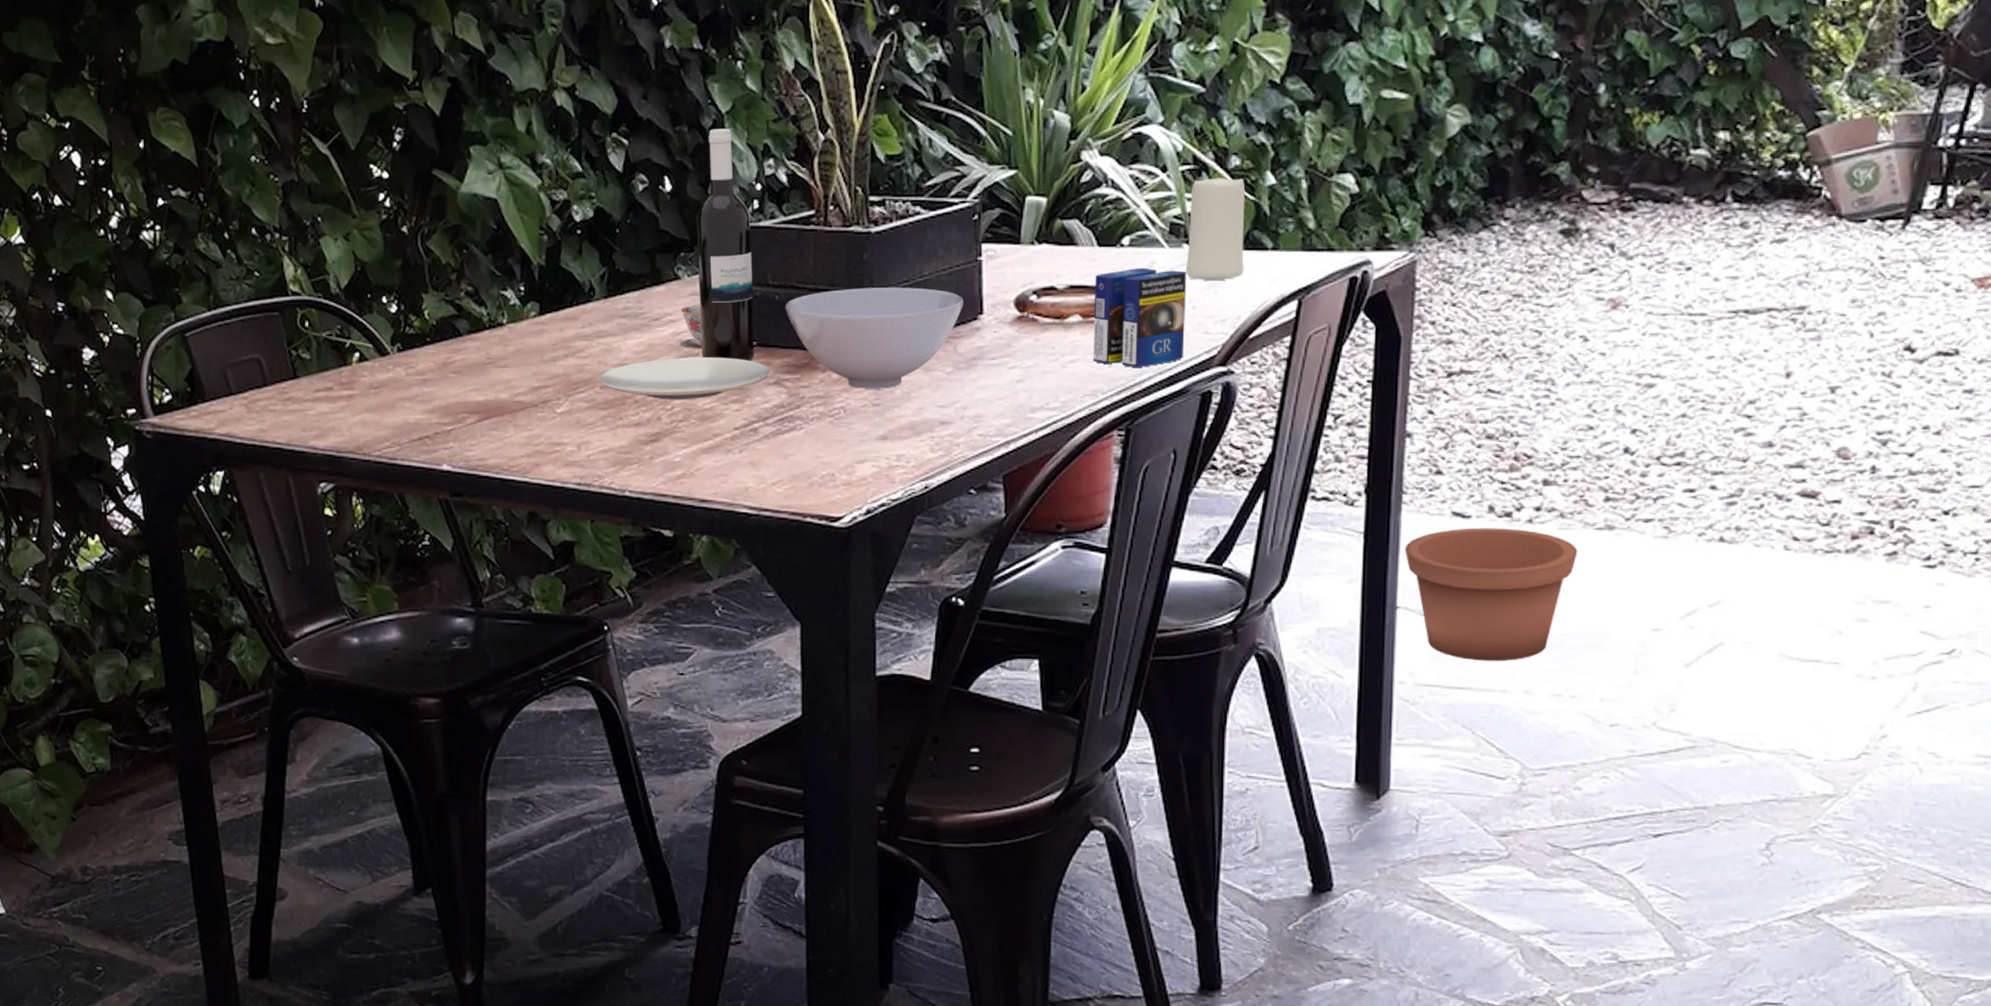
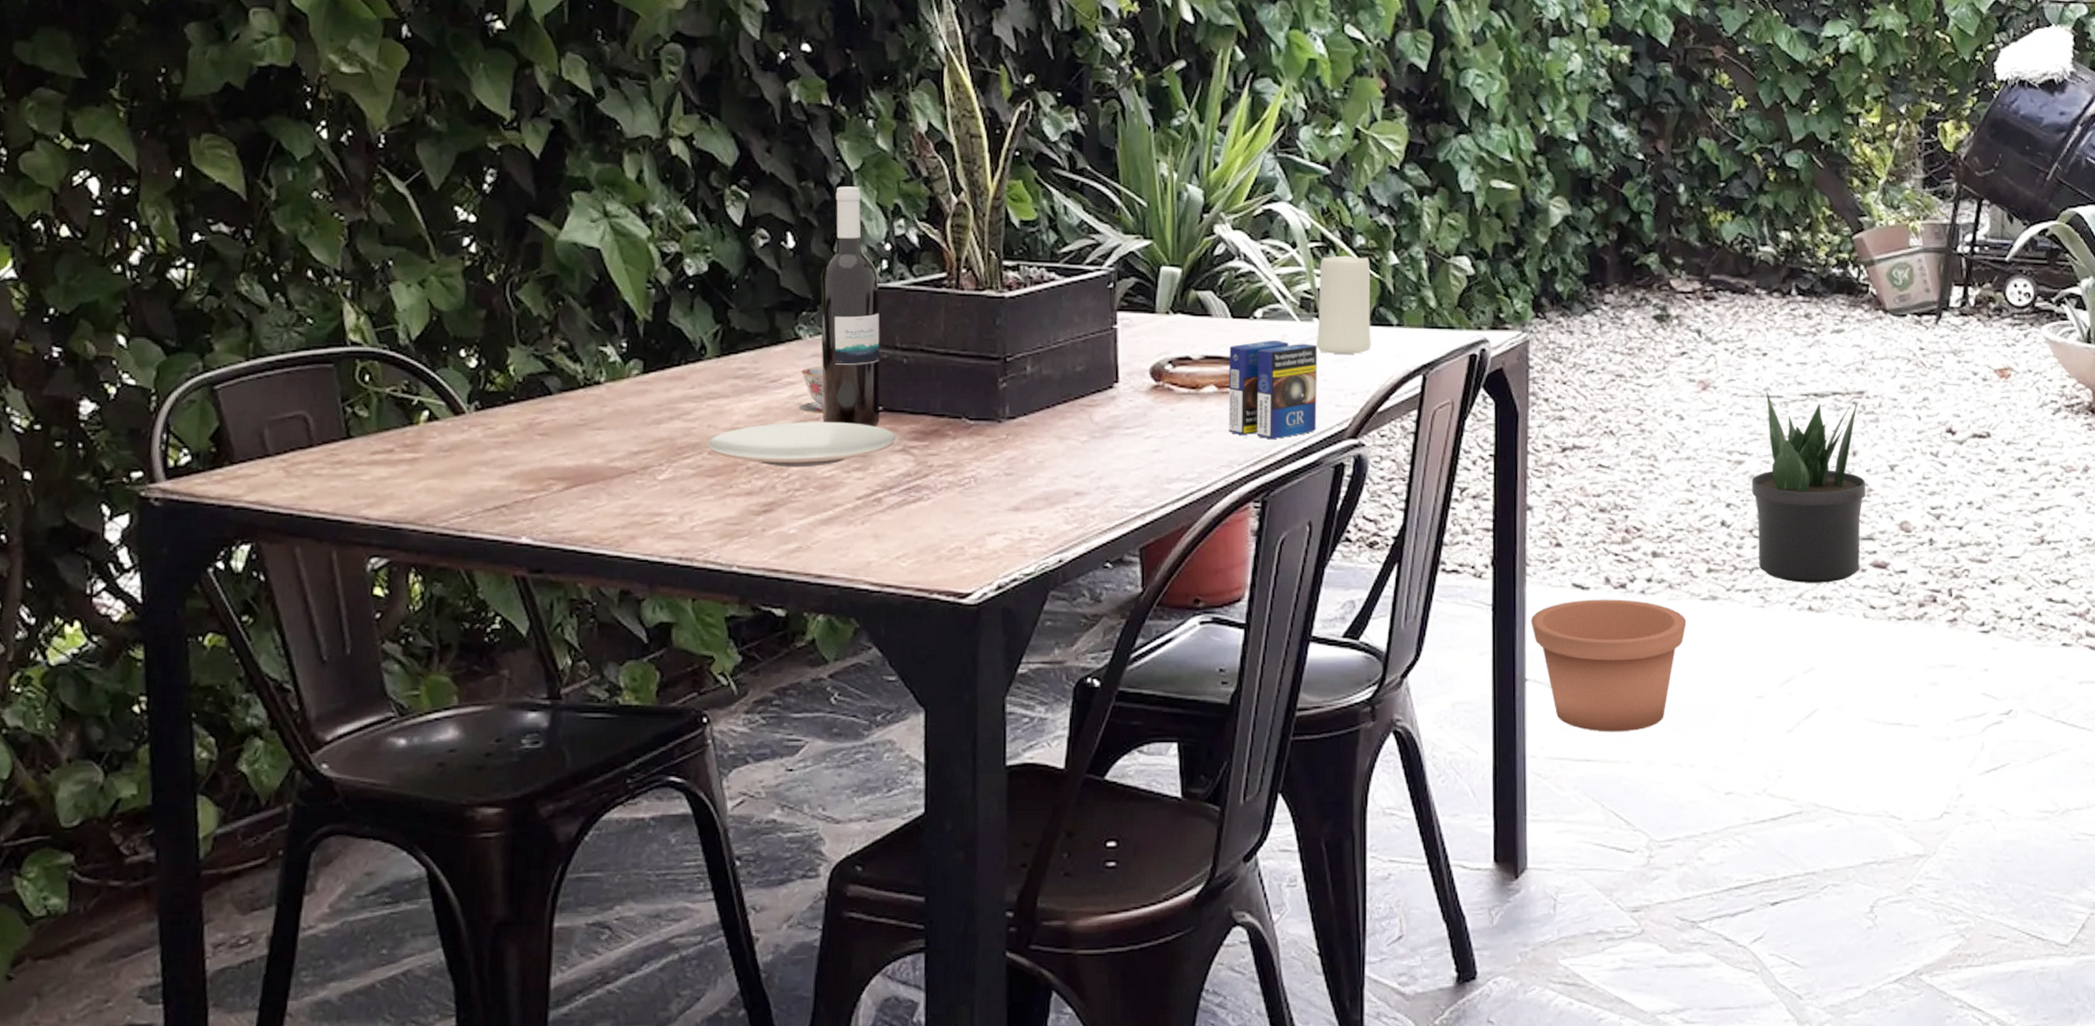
bowl: present [785,287,964,389] -> none [913,353,1099,458]
planter: none [1662,308,1800,513] -> present [1752,390,1866,583]

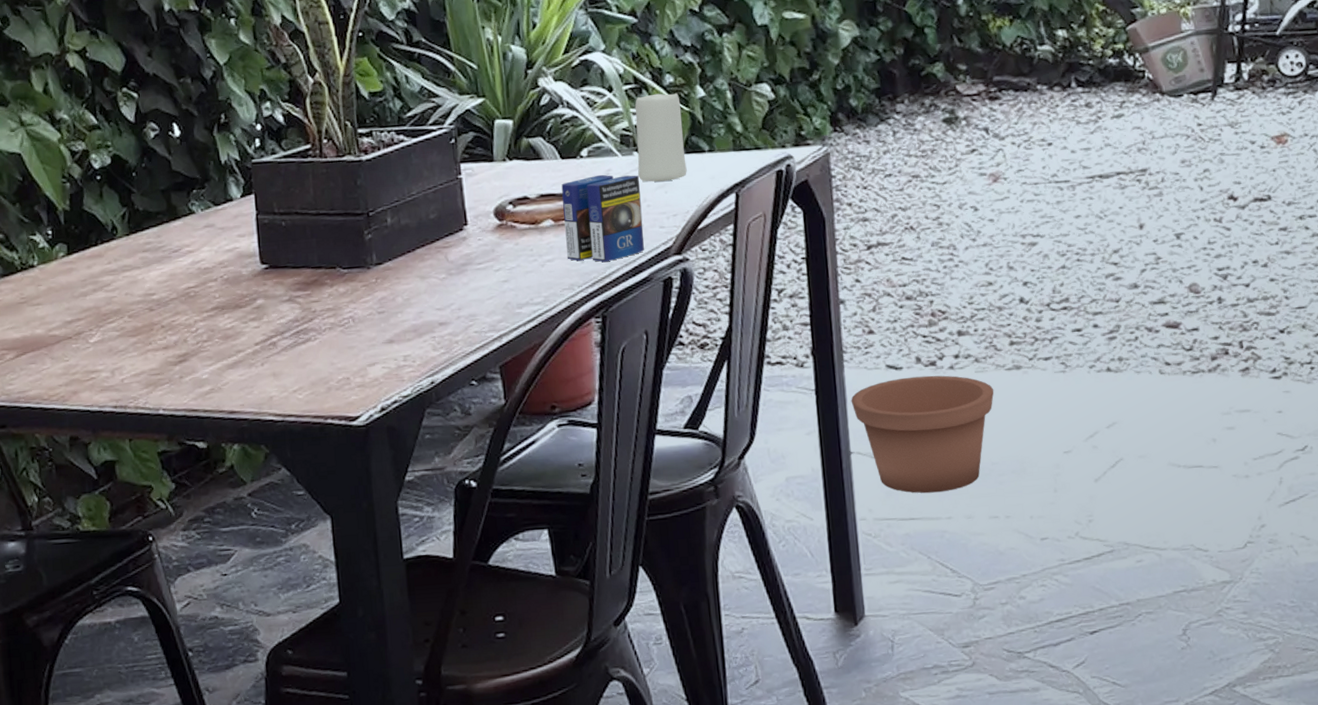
plate: present [708,422,896,468] -> none [127,280,283,323]
teacup: present [798,366,824,413] -> none [197,234,220,276]
wine bottle: present [820,186,881,428] -> none [205,78,268,283]
planter: present [1752,390,1866,583] -> none [1045,177,1155,348]

